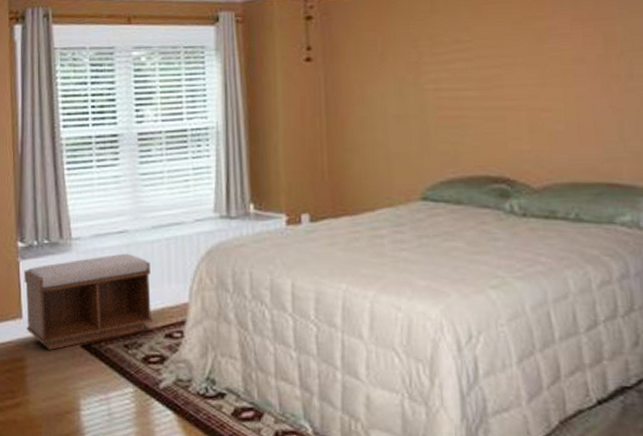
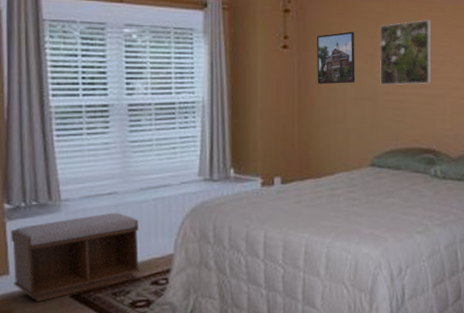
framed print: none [346,36,397,102] -> present [317,31,355,85]
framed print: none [425,14,498,99] -> present [379,20,432,86]

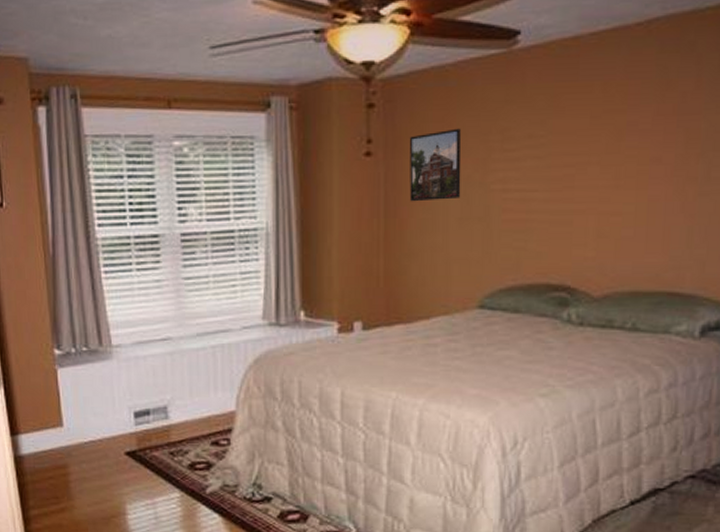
bench: present [11,212,141,302] -> none [63,361,200,457]
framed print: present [379,20,432,86] -> none [494,105,572,200]

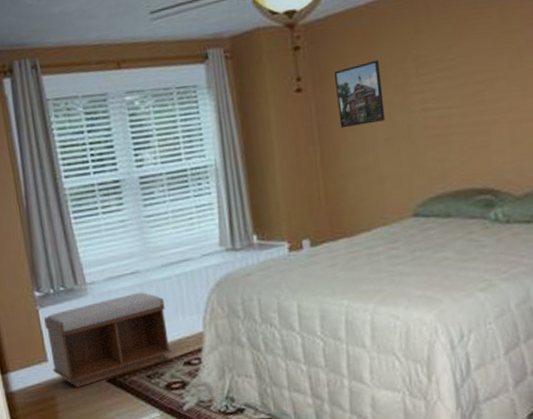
bench: none [63,361,200,457] -> present [44,292,172,387]

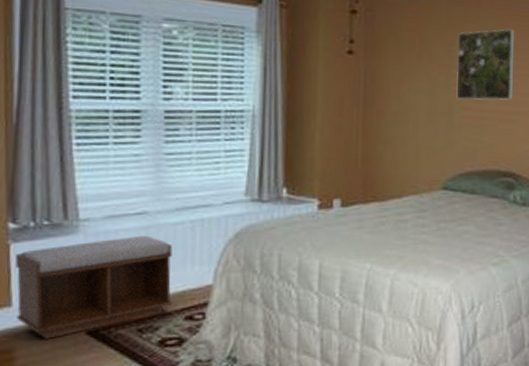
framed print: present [335,60,386,129] -> none [385,38,430,97]
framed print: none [409,30,481,119] -> present [456,29,515,101]

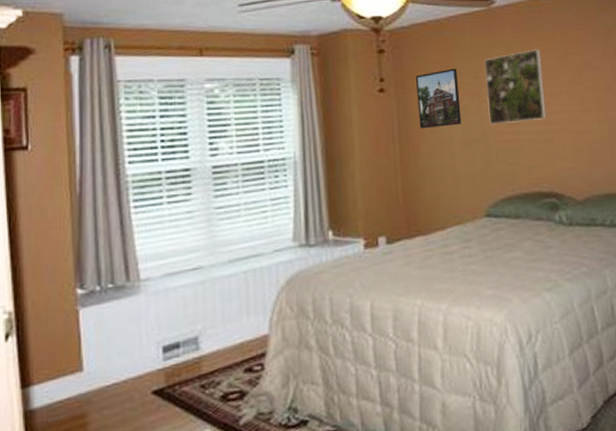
bench: present [15,235,173,339] -> none [85,290,232,402]
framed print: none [385,38,430,97] -> present [416,68,462,129]

